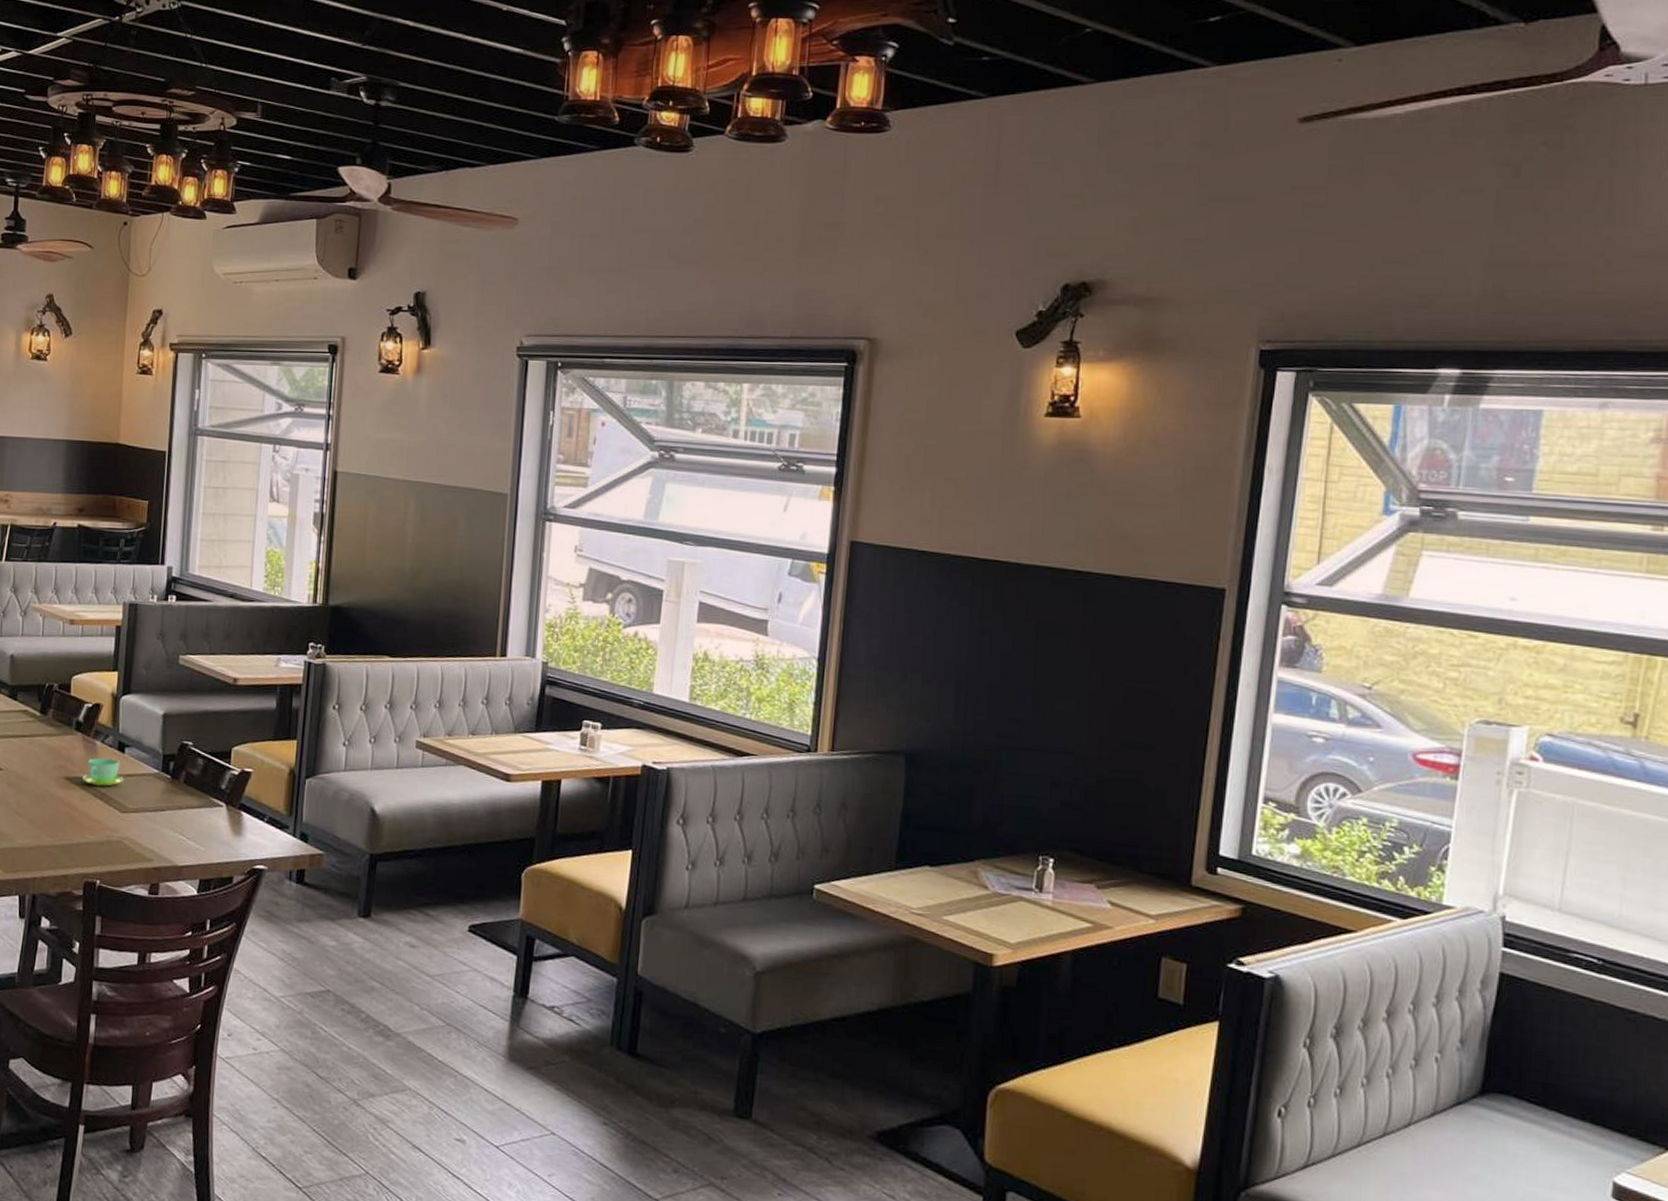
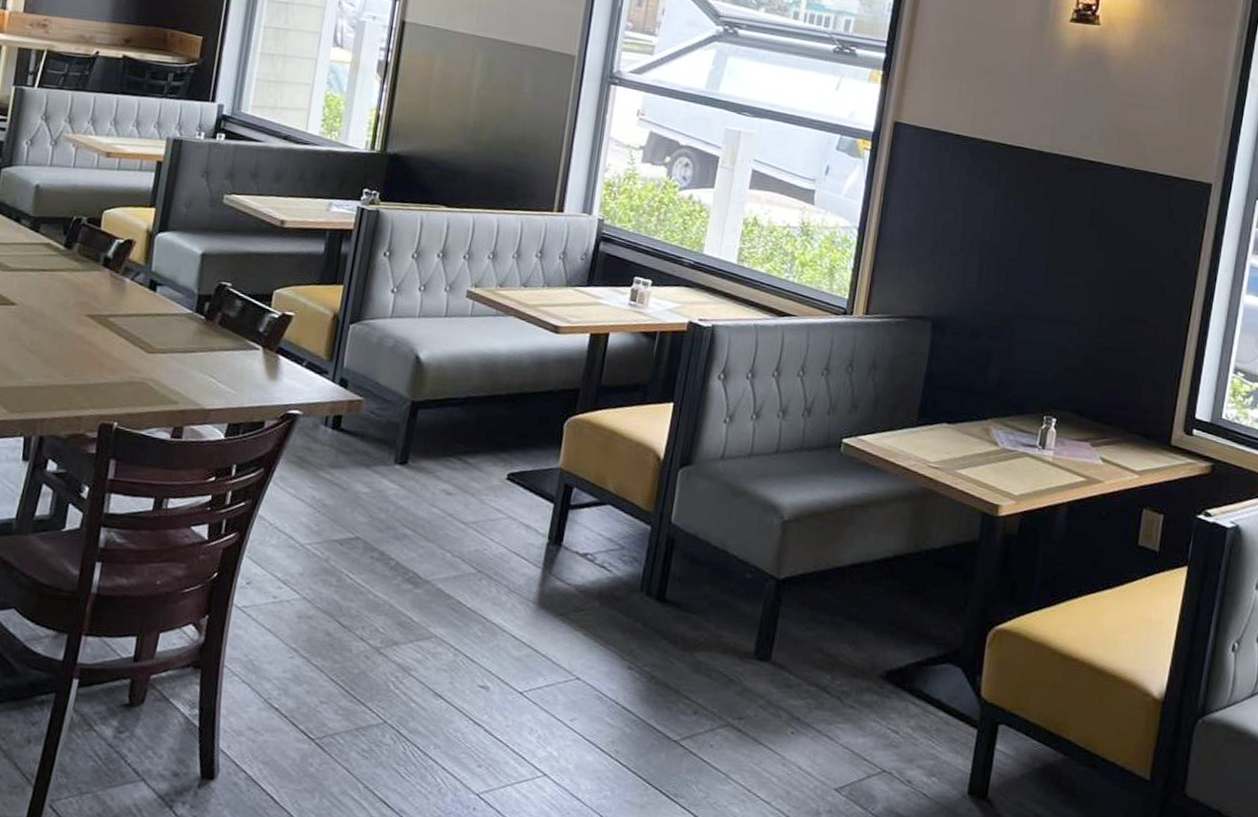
cup: present [82,757,124,787] -> none [106,295,153,326]

